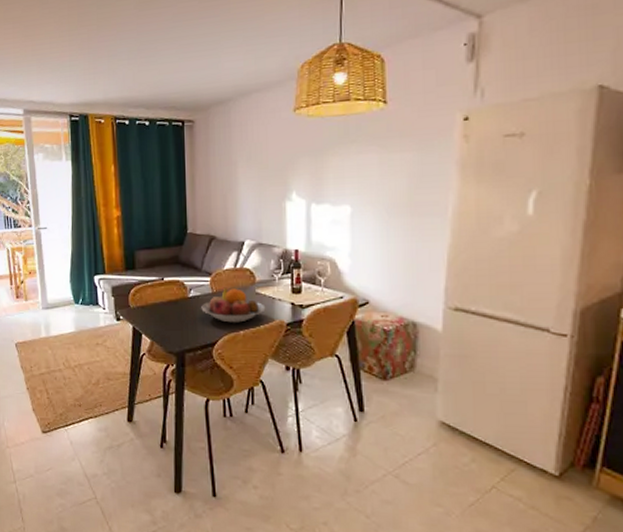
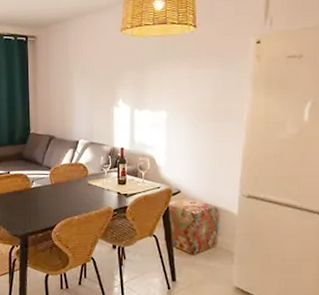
fruit bowl: present [201,287,266,323] -> none [42,179,96,210]

